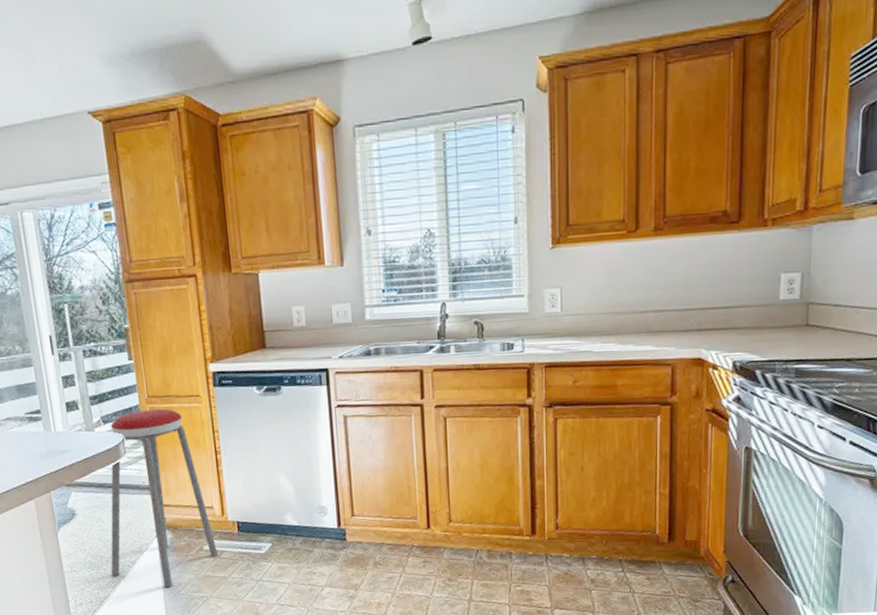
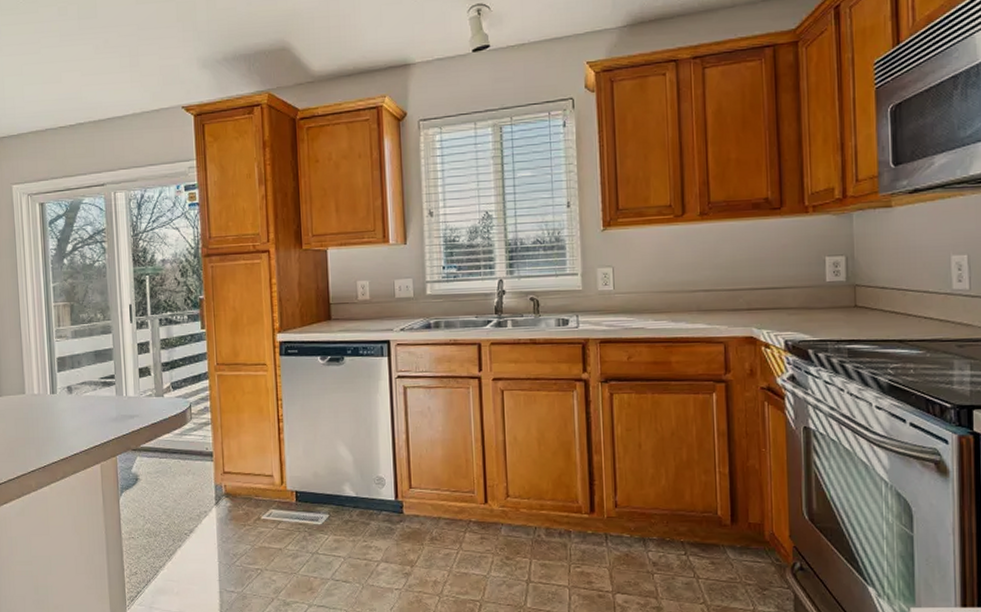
music stool: present [110,408,219,588] -> none [168,376,276,558]

